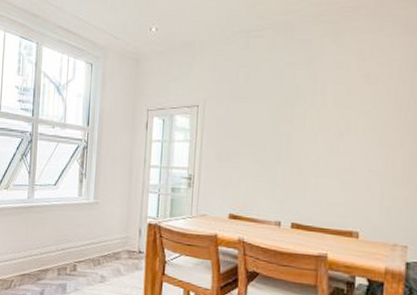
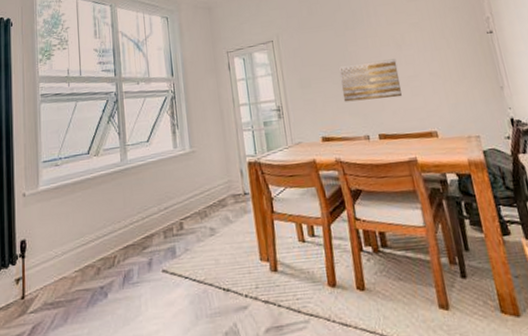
wall art: none [262,145,333,189] -> present [339,59,402,102]

